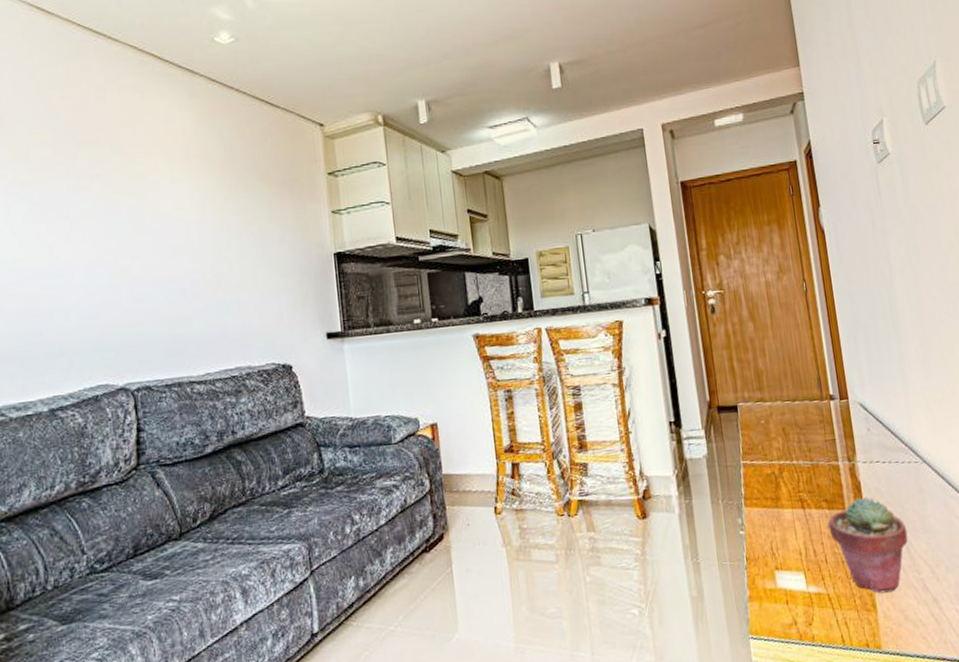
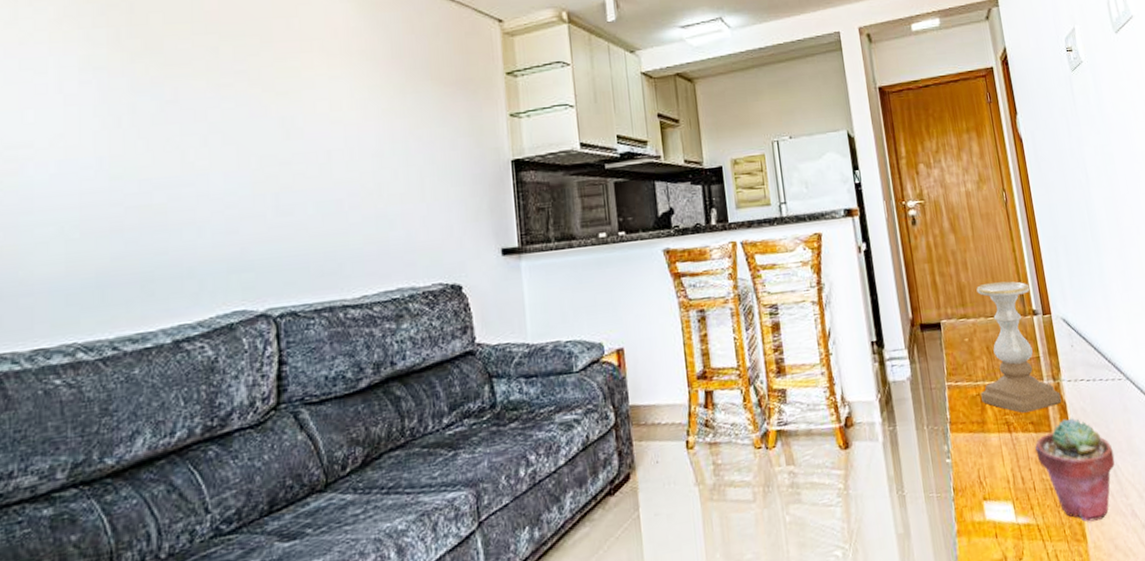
candle holder: none [773,367,856,491] -> present [976,281,1062,413]

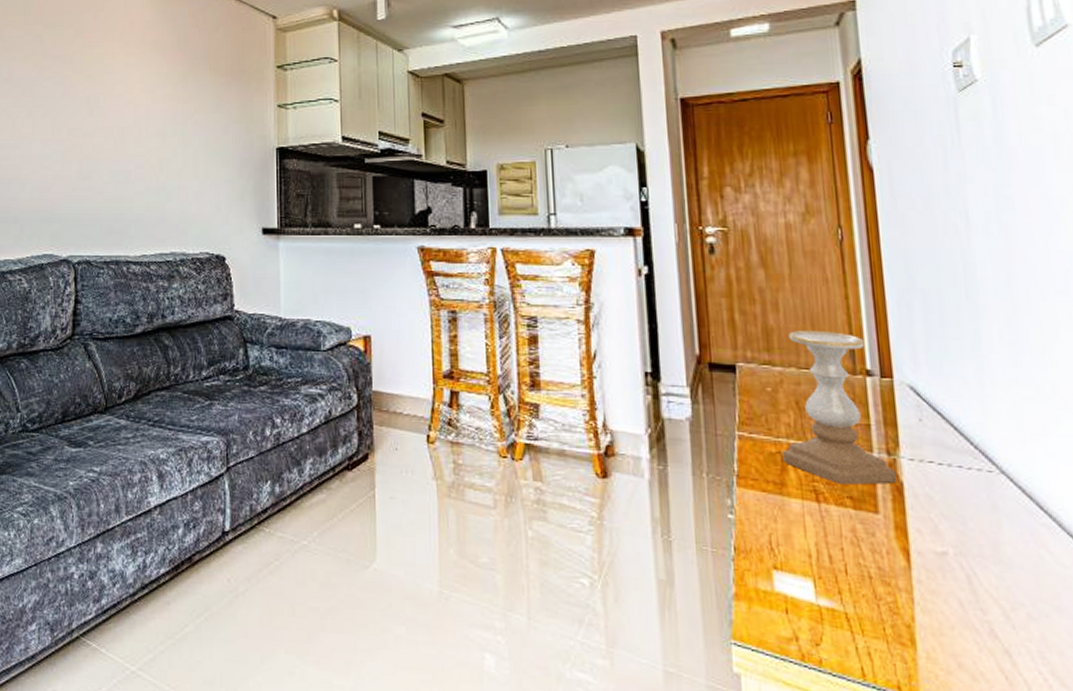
potted succulent: present [1035,418,1115,522] -> none [852,502,971,629]

